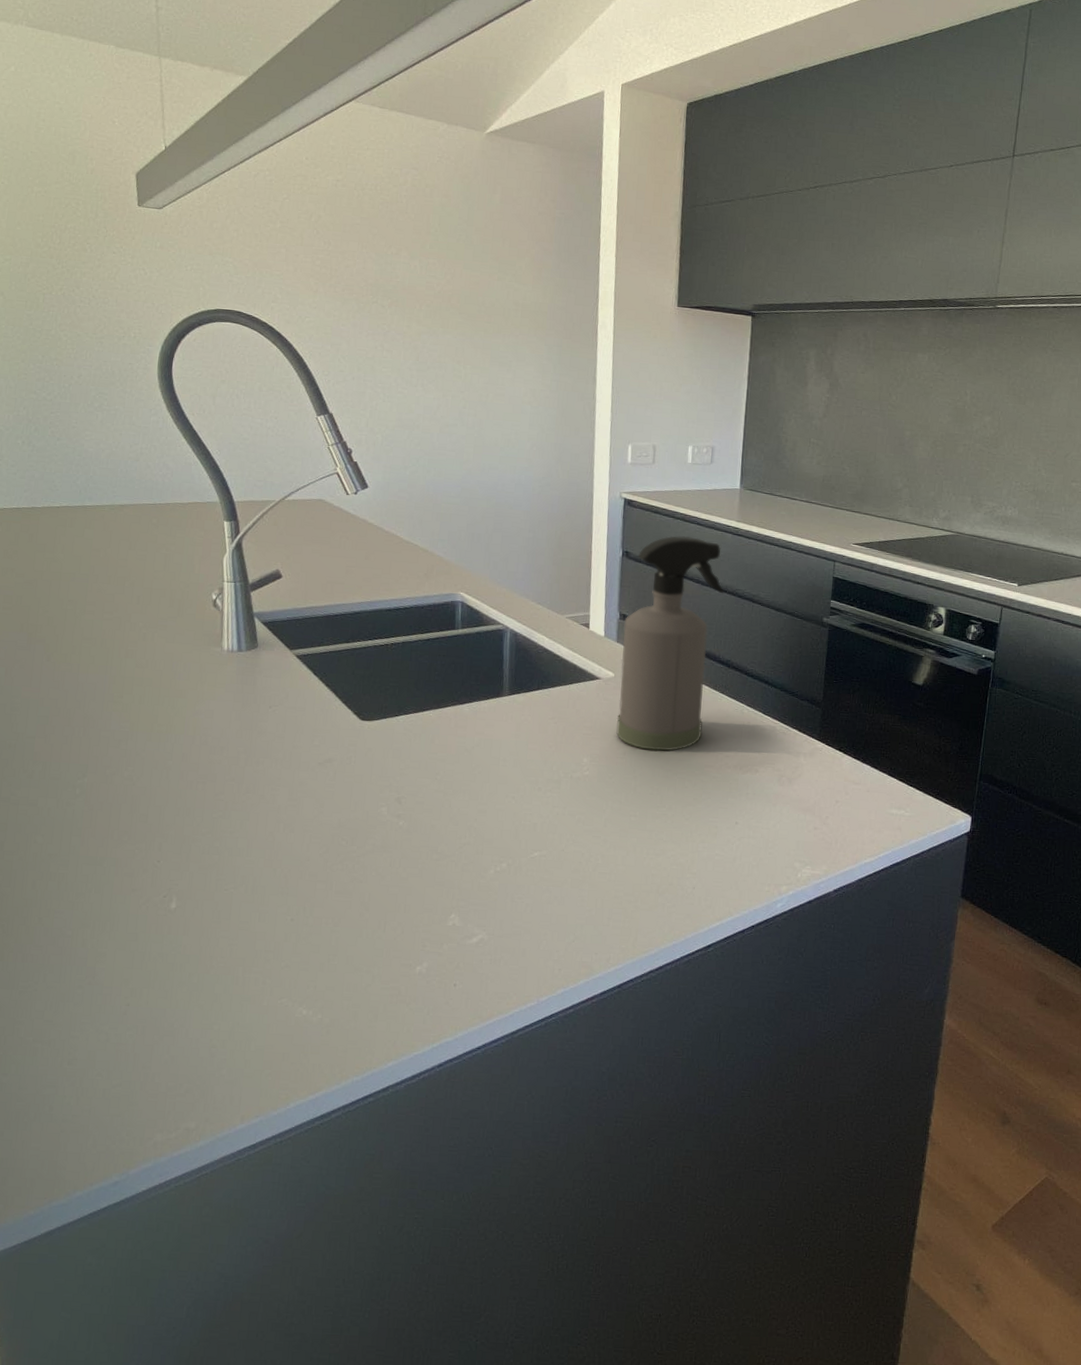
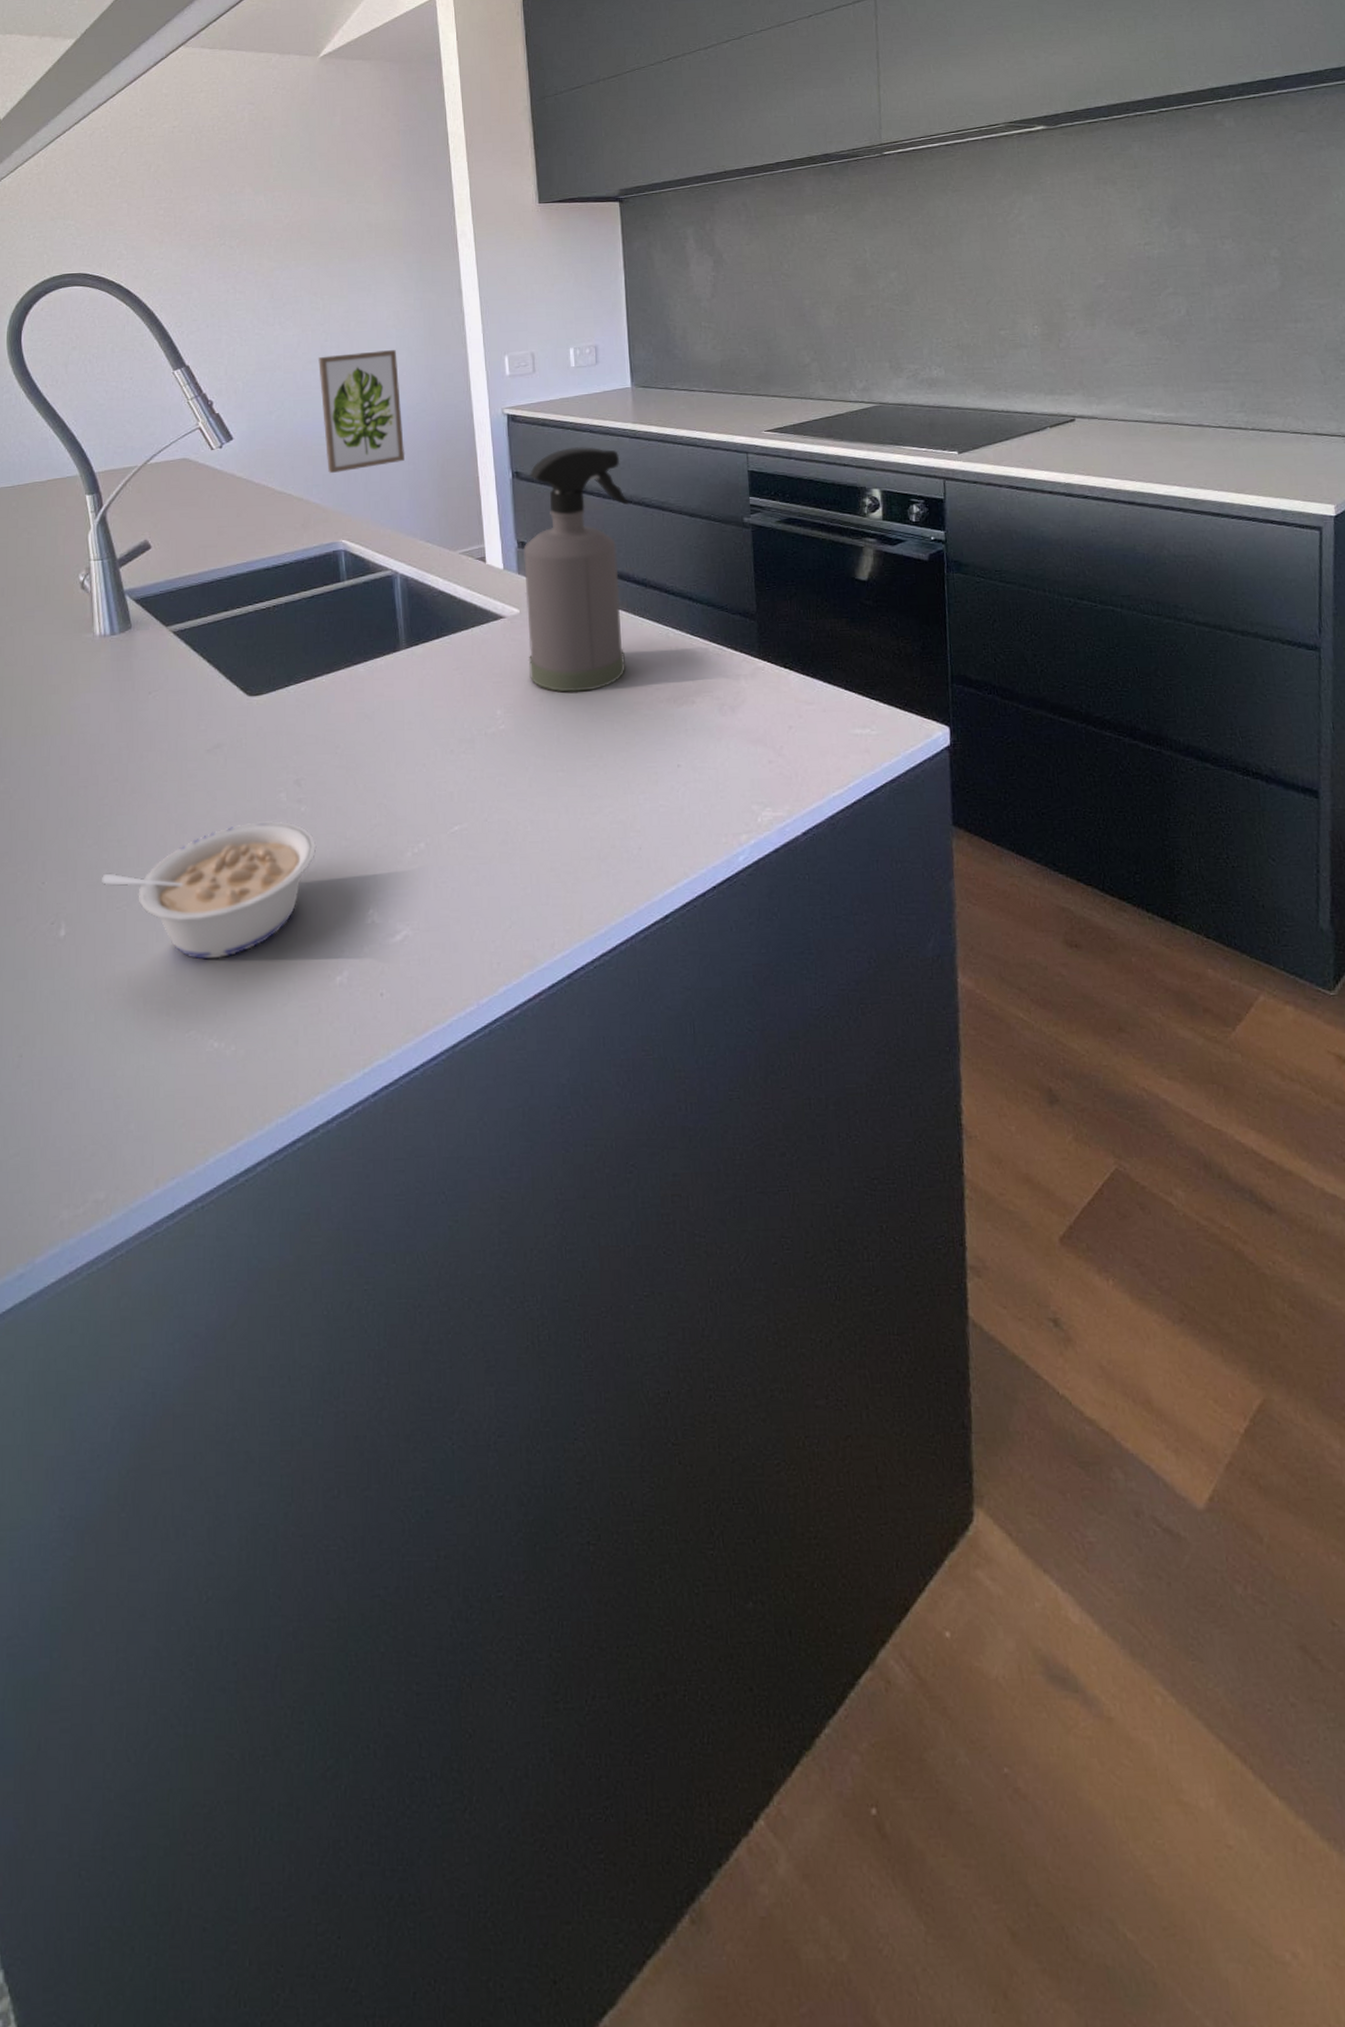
legume: none [212,830,410,942] -> present [101,821,317,960]
wall art: none [454,422,529,531] -> present [318,350,405,473]

